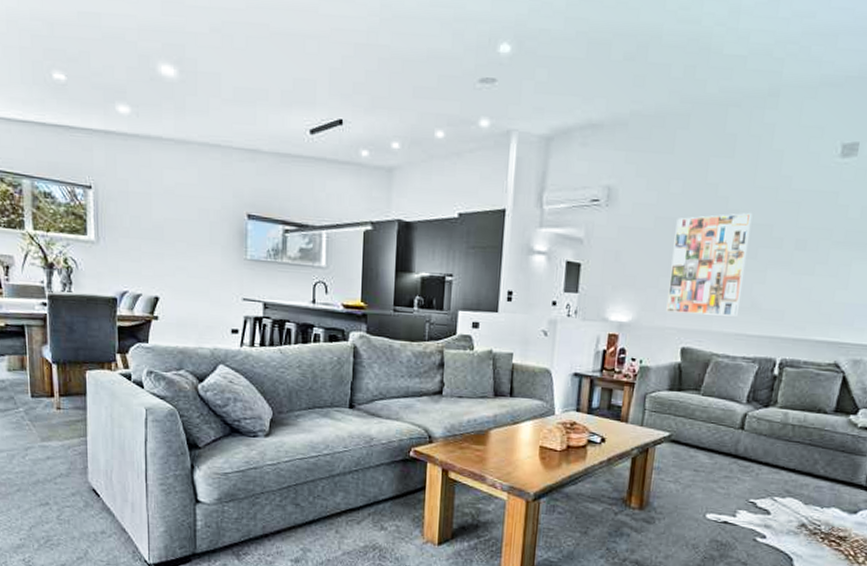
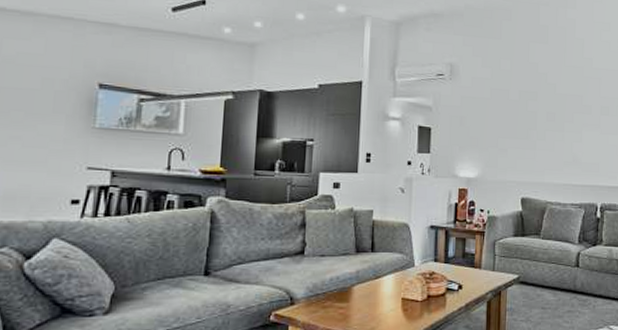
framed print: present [666,213,753,317] -> none [506,86,566,170]

